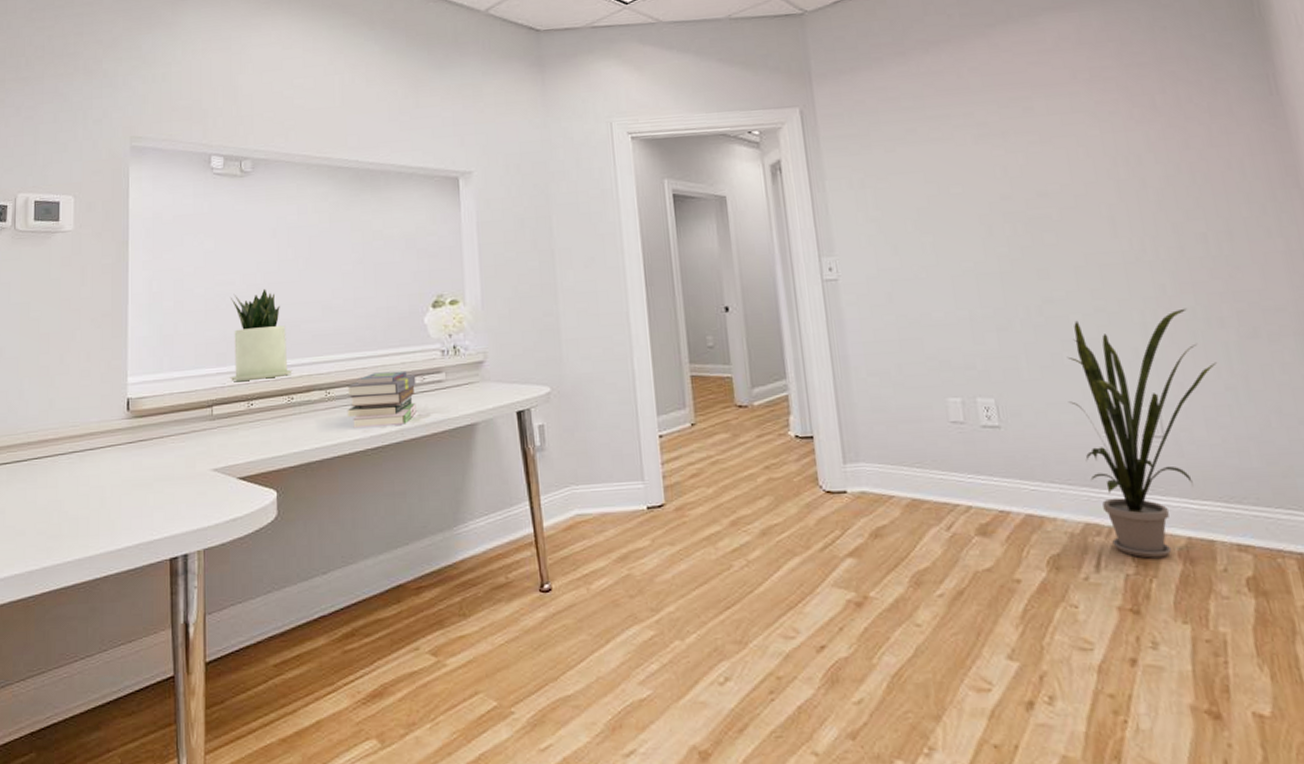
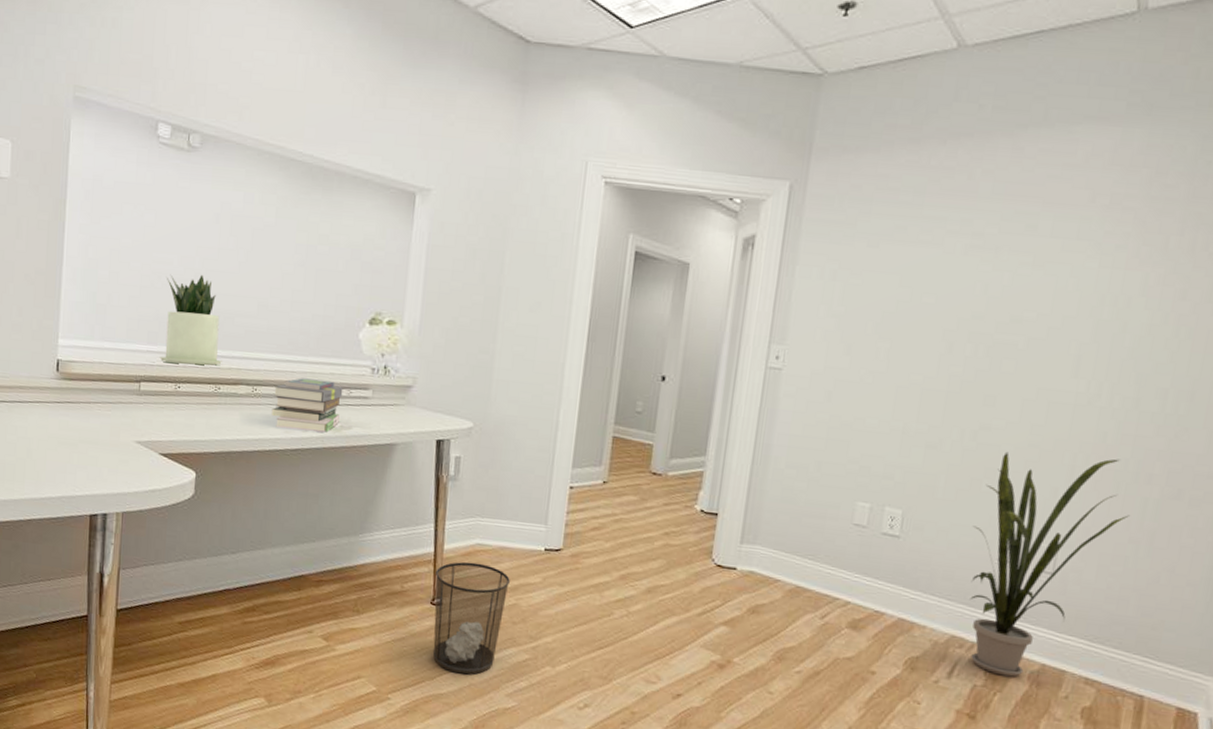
waste bin: none [538,536,619,668] -> present [432,561,510,675]

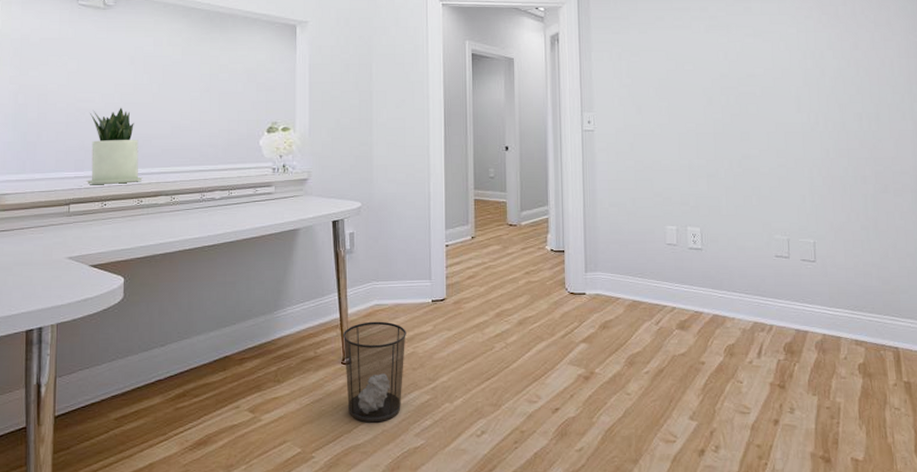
books: present [271,378,343,433] -> none [189,183,250,229]
house plant: present [969,451,1129,678] -> none [752,168,857,349]

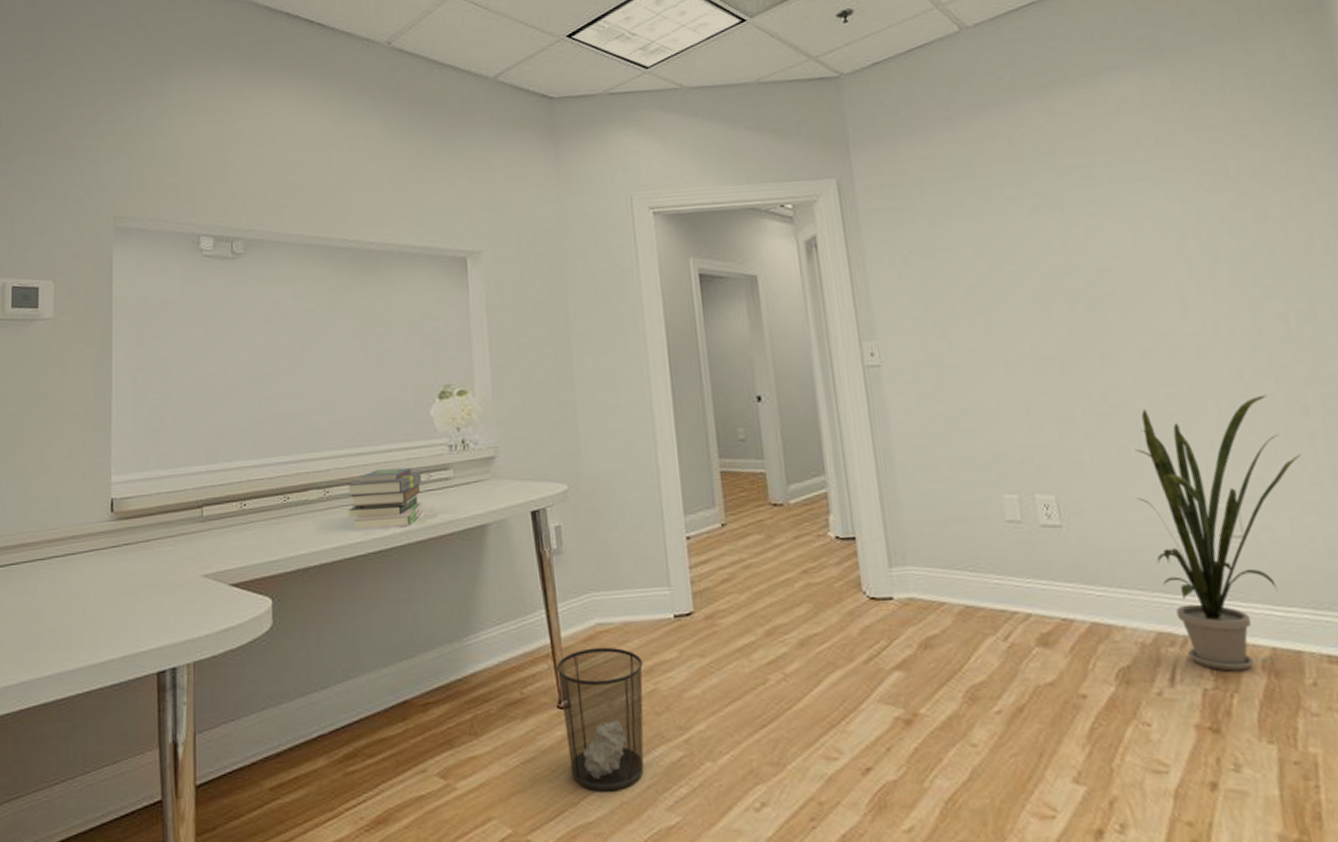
planter: present [86,107,143,185] -> none [221,379,288,481]
books: none [189,183,250,229] -> present [347,467,422,531]
house plant: none [752,168,857,349] -> present [1134,394,1301,672]

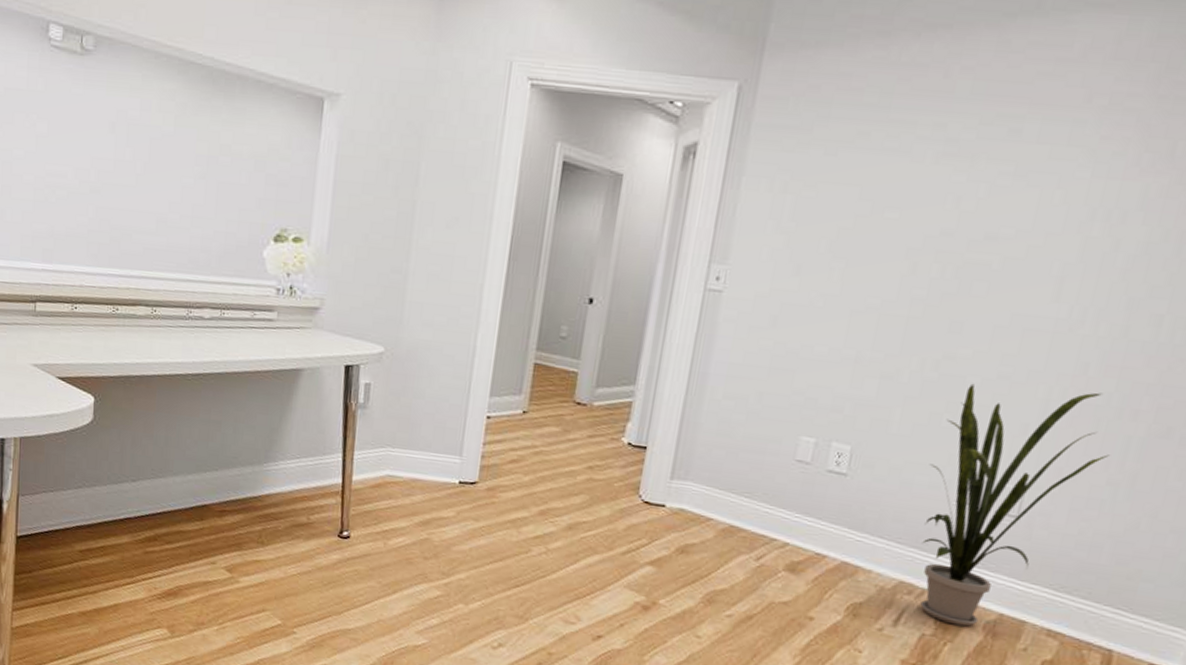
books: present [347,467,422,531] -> none [171,298,247,357]
waste bin: present [556,647,644,792] -> none [340,493,422,611]

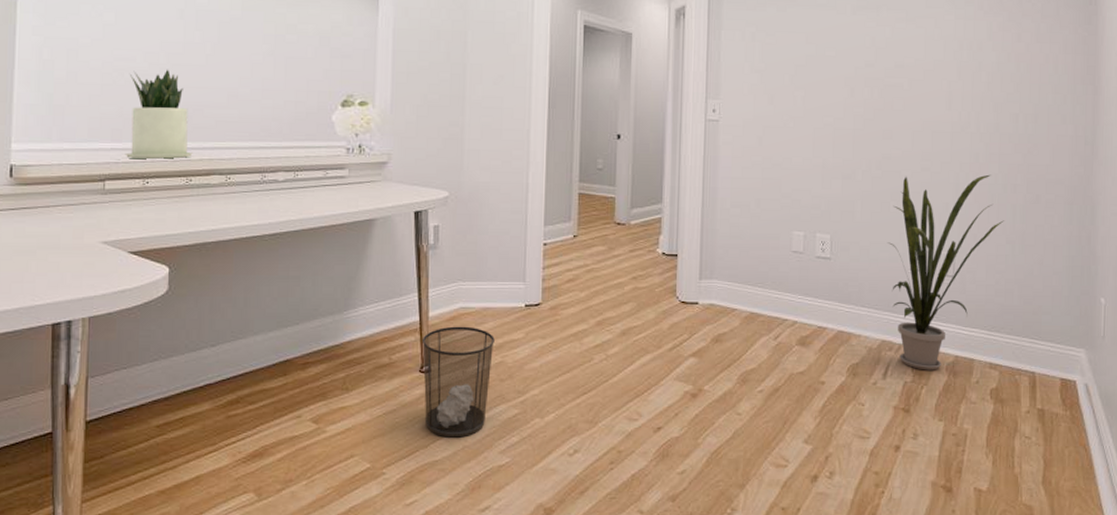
planter: none [55,188,120,286] -> present [125,69,193,160]
waste bin: none [340,493,422,611] -> present [421,326,495,438]

